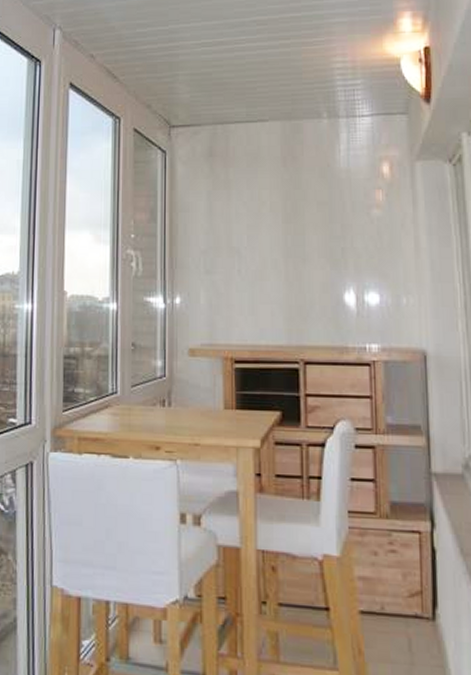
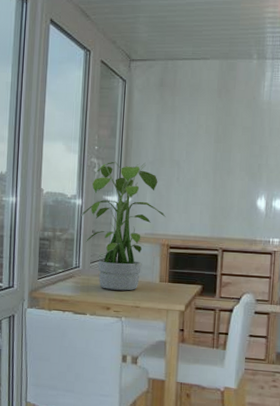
potted plant: none [115,252,227,423] -> present [80,161,166,291]

